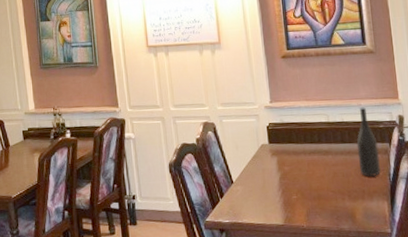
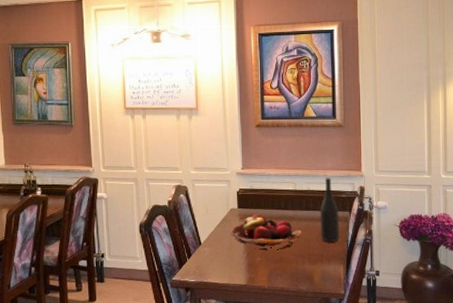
fruit basket: none [262,149,339,188] -> present [230,214,302,251]

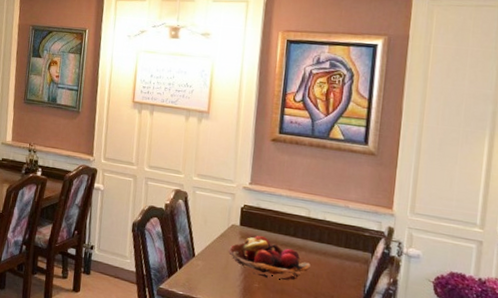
wine bottle: present [320,177,340,242] -> none [333,210,359,284]

